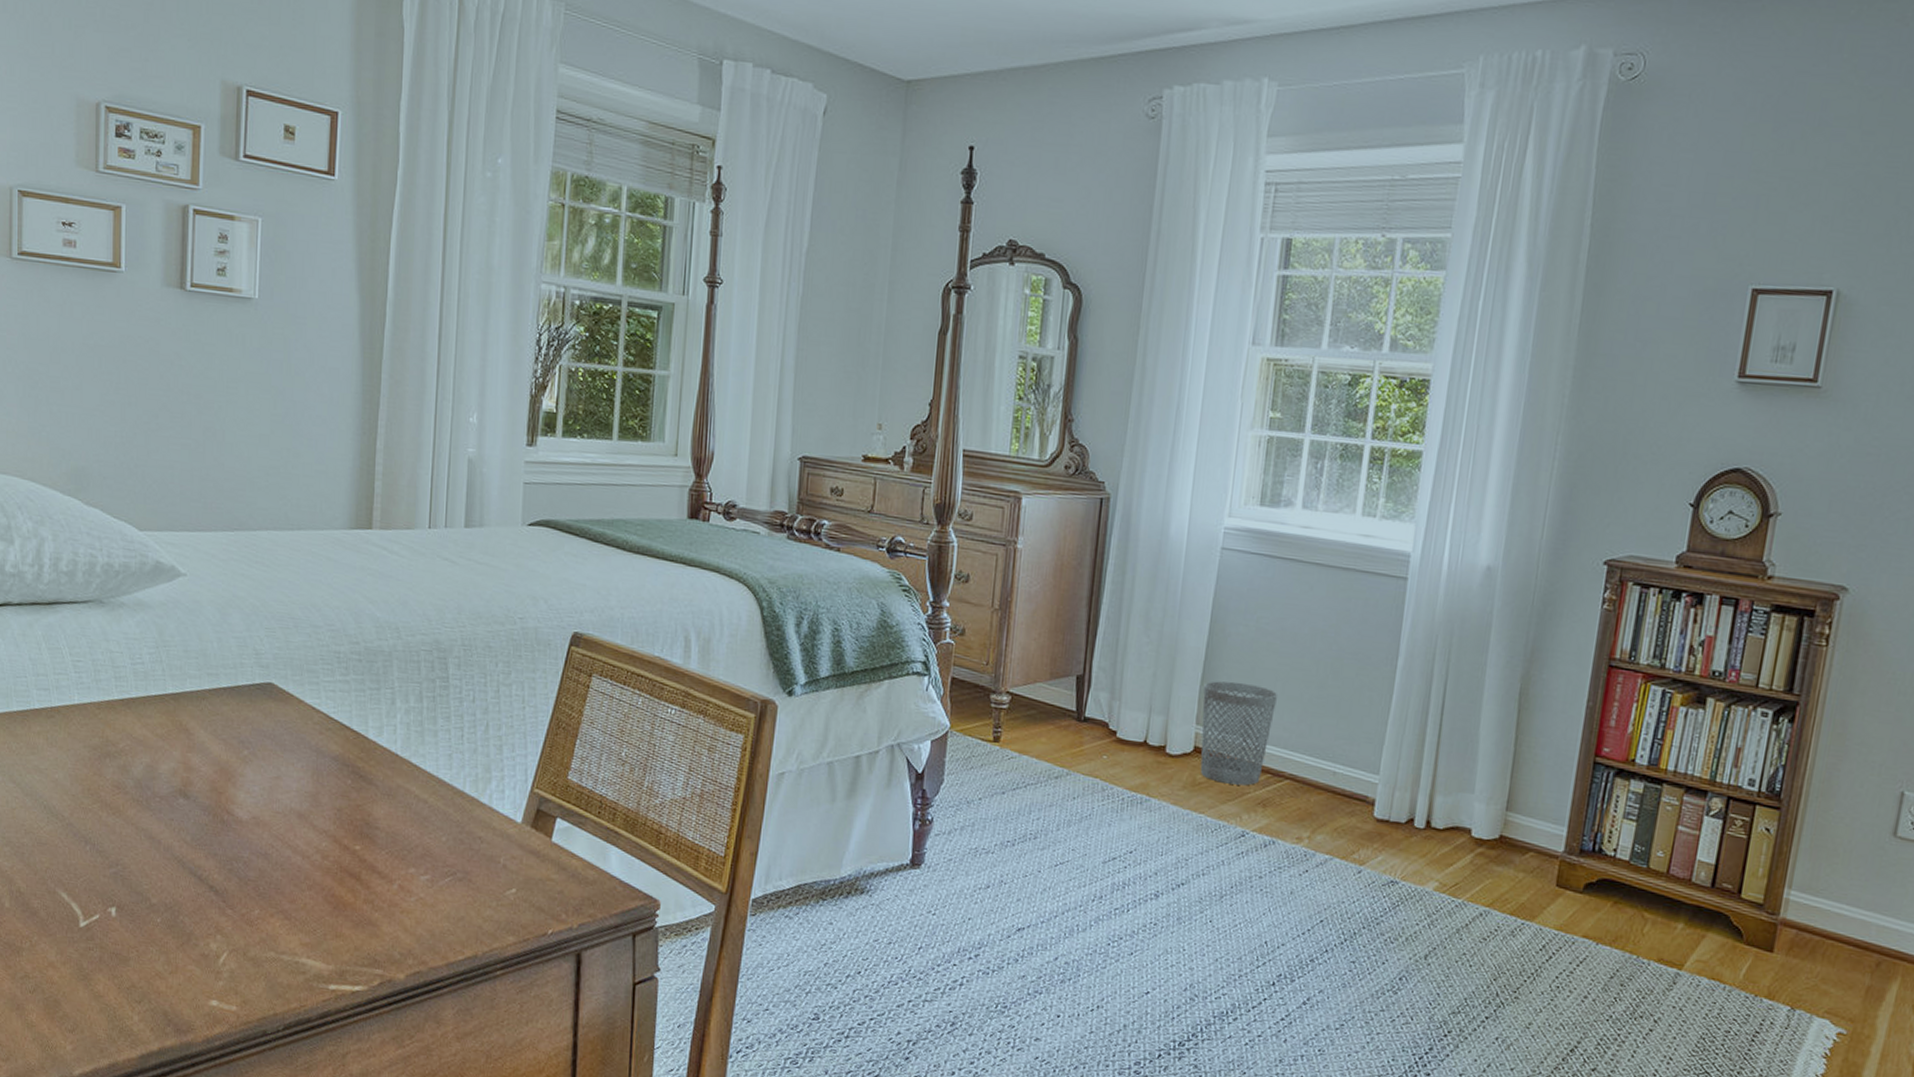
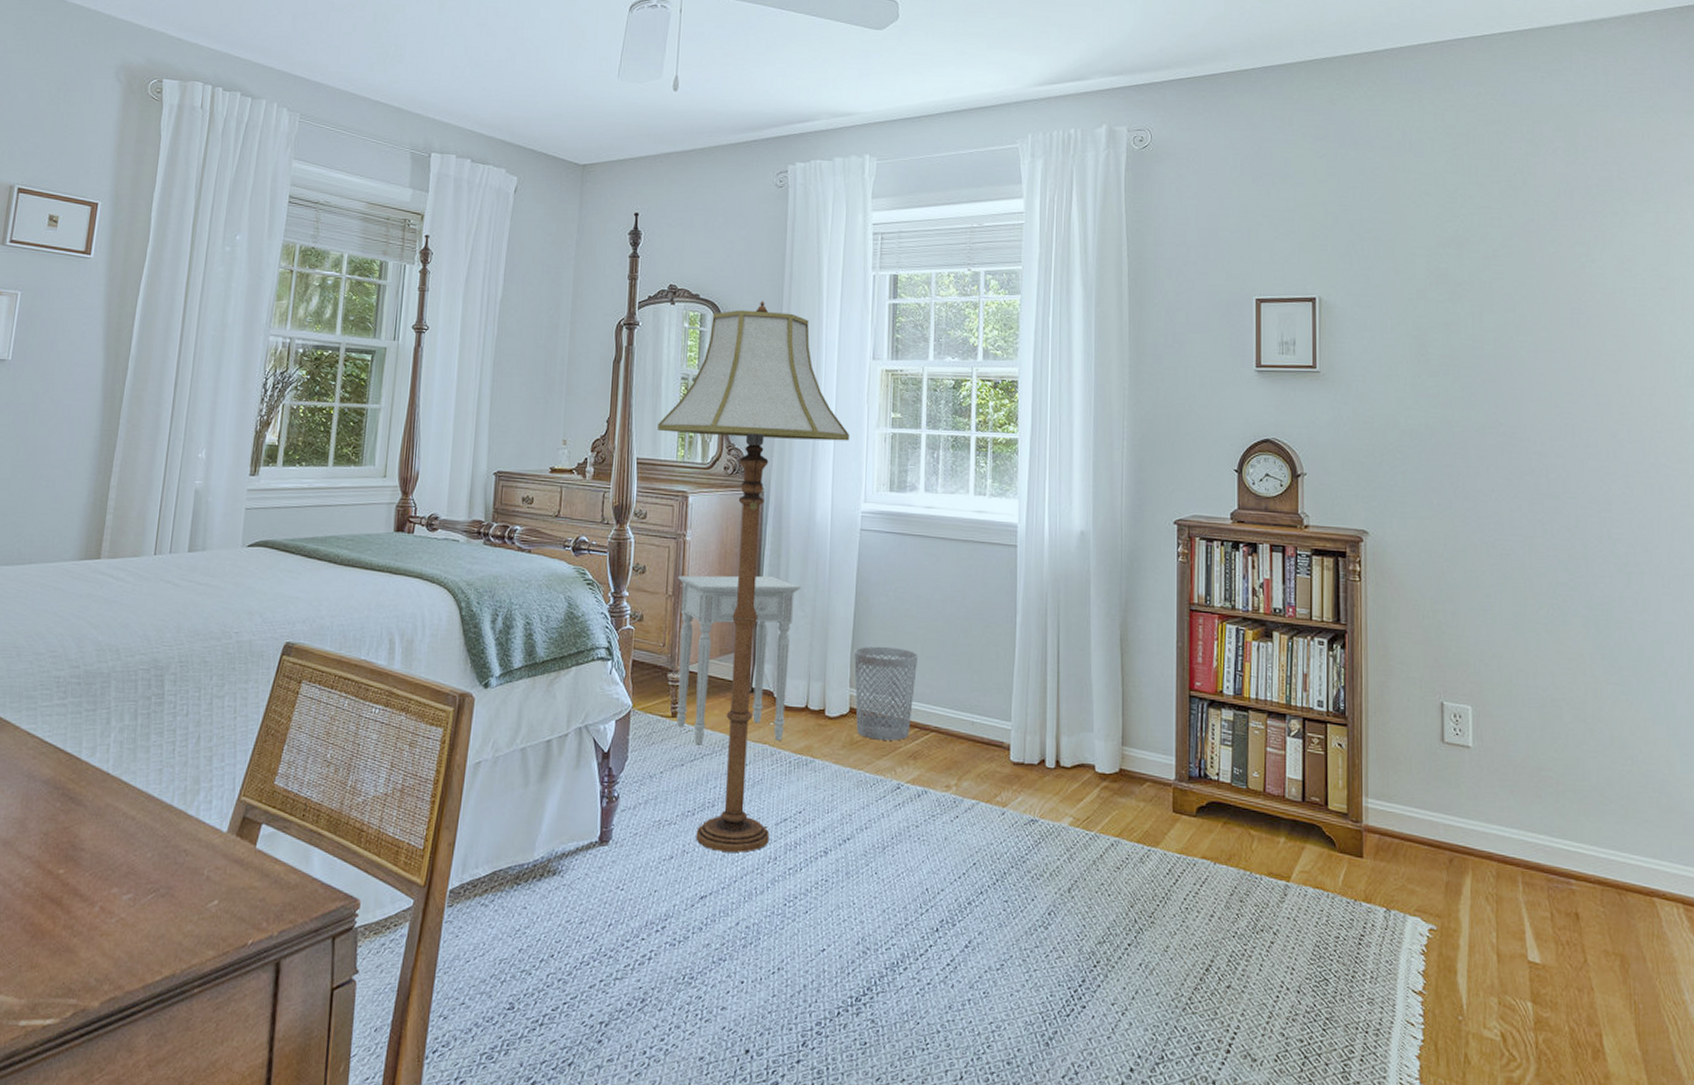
floor lamp: none [988,264,1218,888] -> present [657,300,850,852]
nightstand: none [998,587,1148,776] -> present [676,575,802,746]

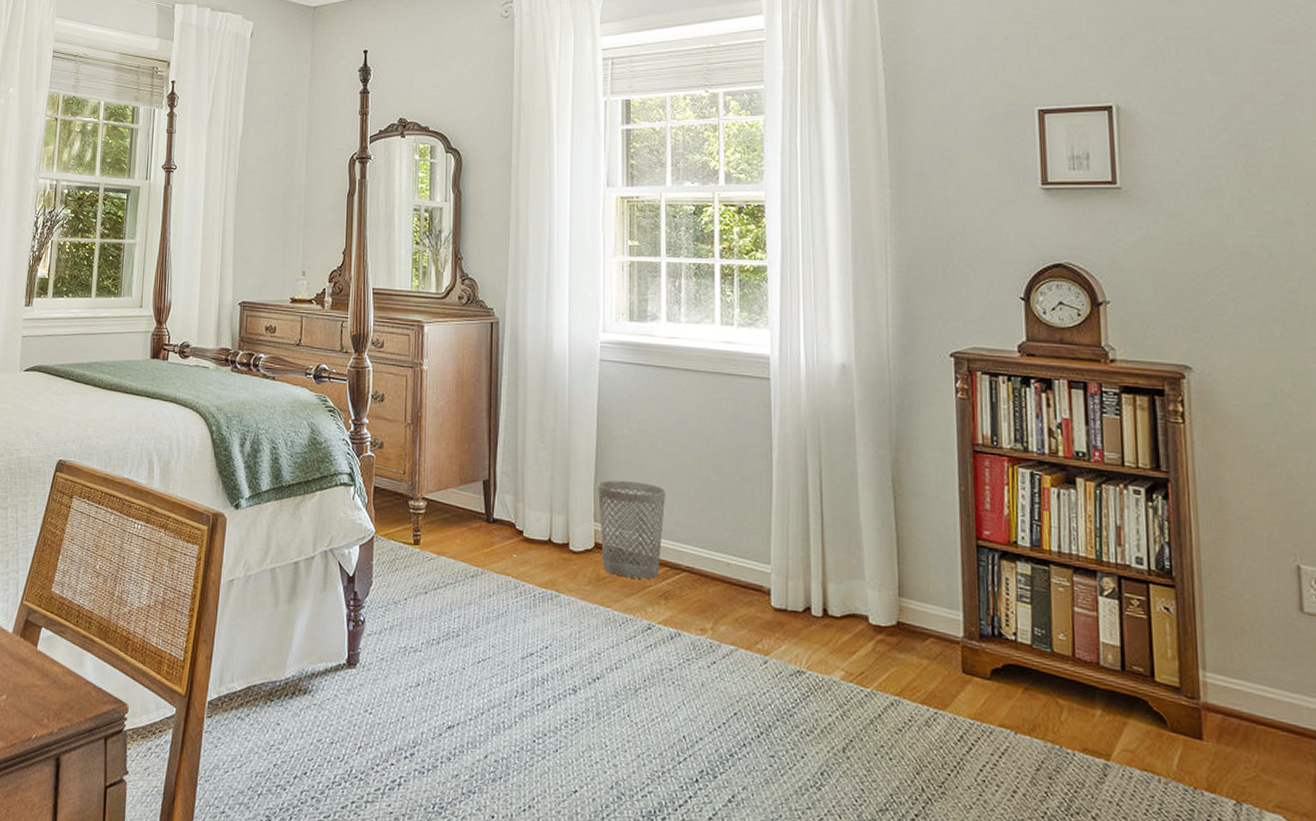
floor lamp: present [657,300,850,852] -> none [392,130,586,685]
nightstand: present [676,575,802,746] -> none [416,404,541,574]

